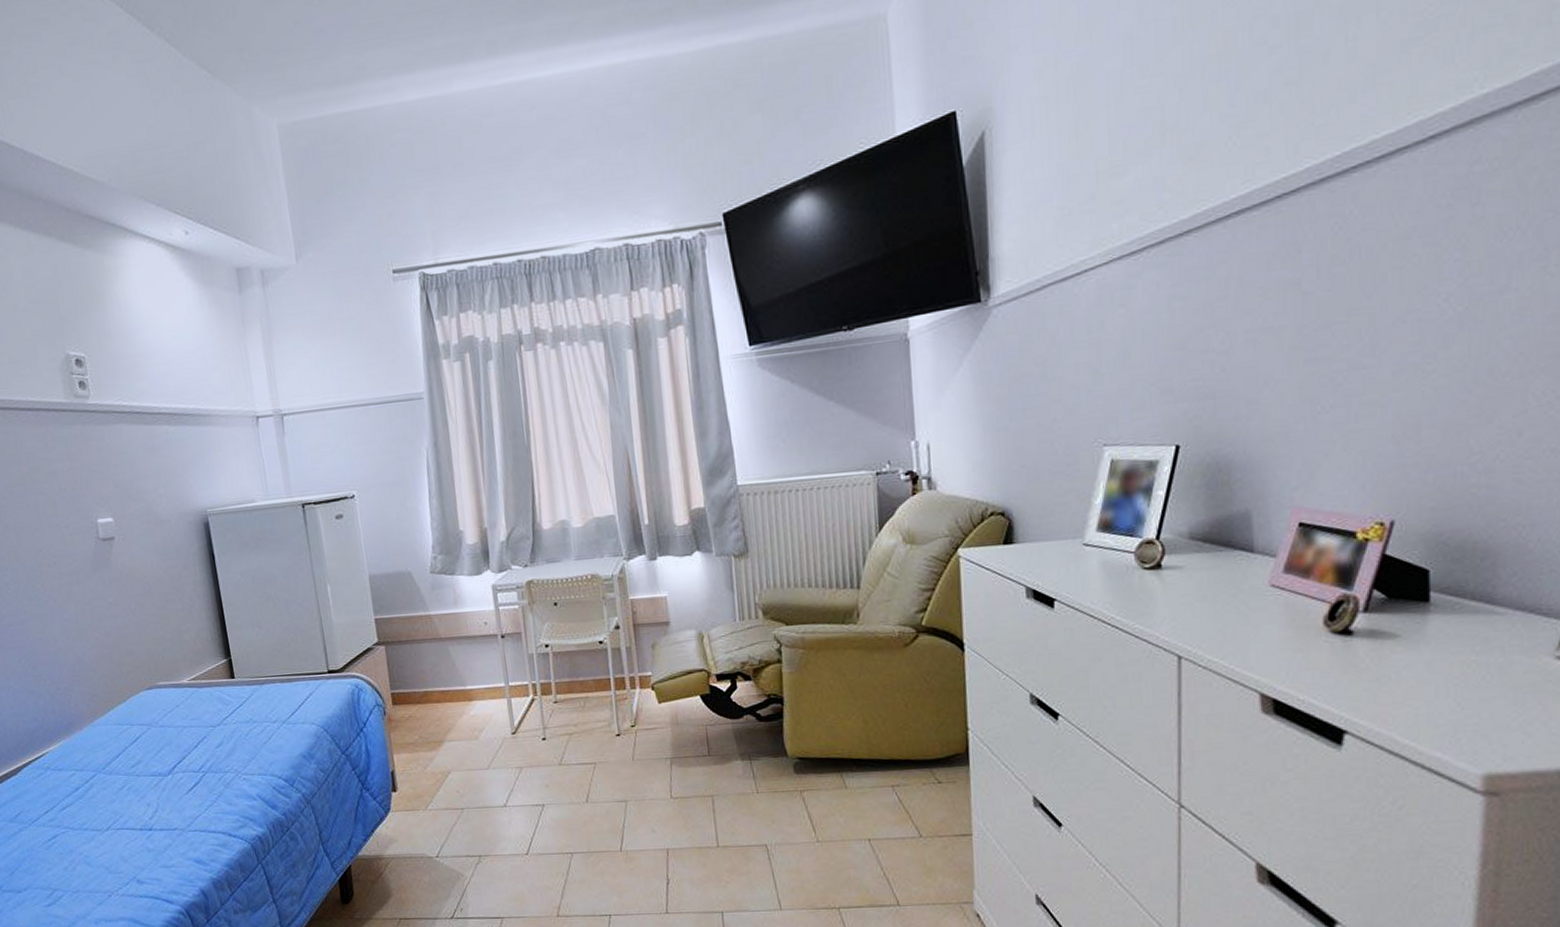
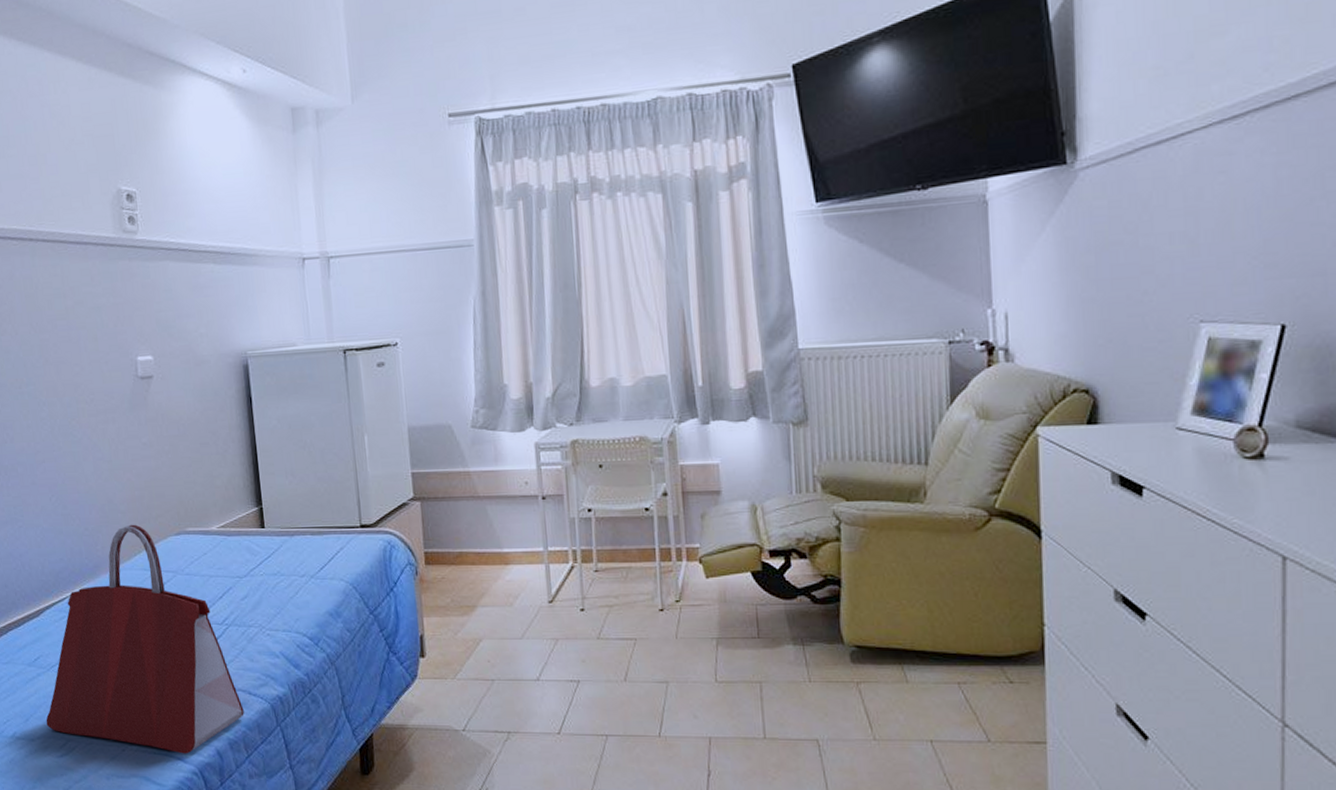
handbag: none [31,681,226,896] -> present [46,524,244,754]

